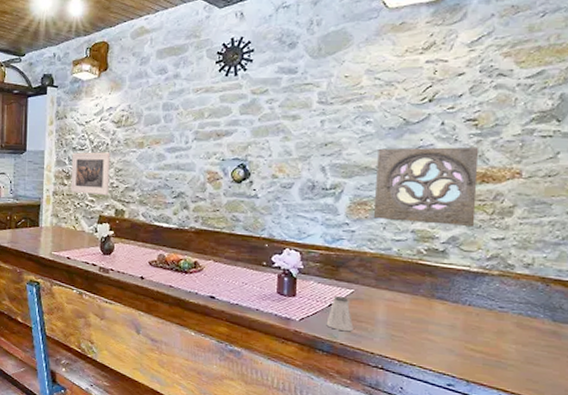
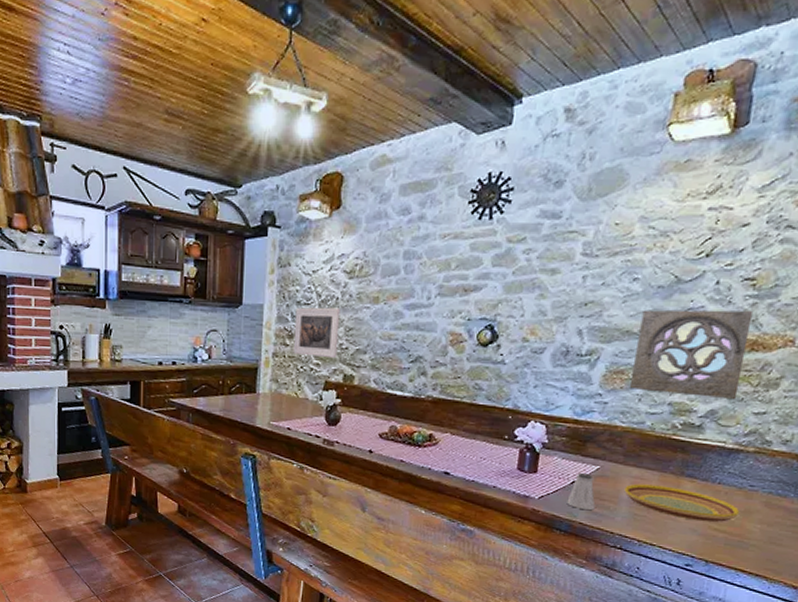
plate: none [379,306,494,343] -> present [624,483,741,523]

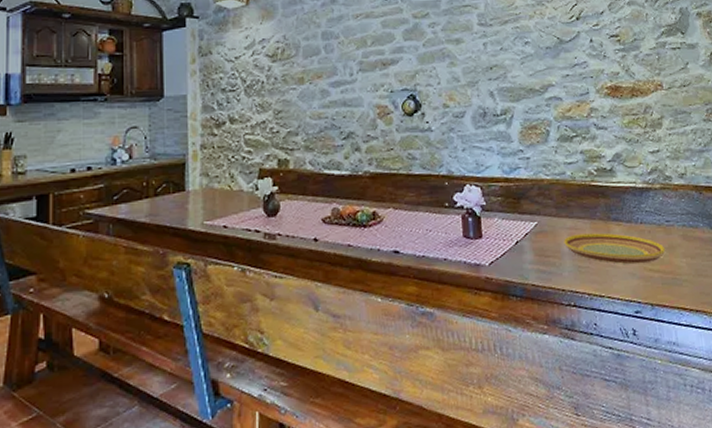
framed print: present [293,307,341,359] -> none [221,91,269,144]
saltshaker: present [566,472,596,511] -> none [515,230,543,271]
wall ornament: present [630,309,754,400] -> none [539,62,633,143]

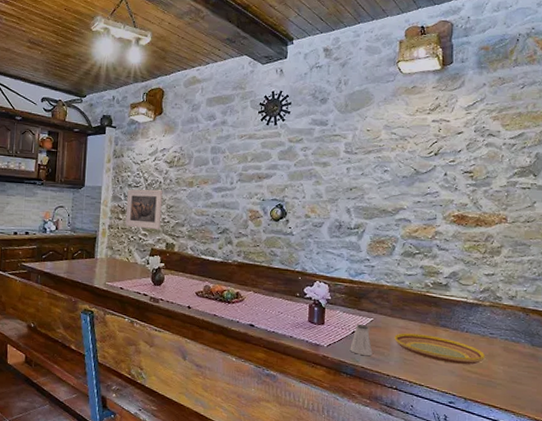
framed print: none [221,91,269,144] -> present [125,189,163,230]
saltshaker: none [515,230,543,271] -> present [350,323,373,356]

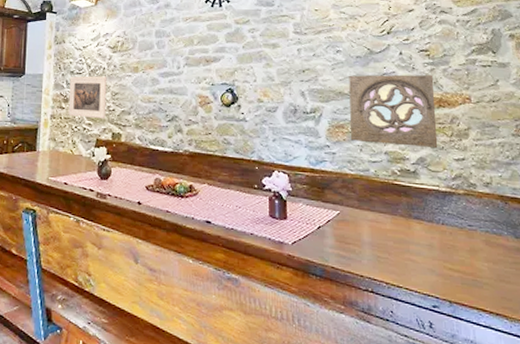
saltshaker: present [350,323,373,356] -> none [317,217,343,255]
wall ornament: none [390,194,474,264] -> present [349,74,438,149]
plate: present [394,333,486,365] -> none [364,227,467,262]

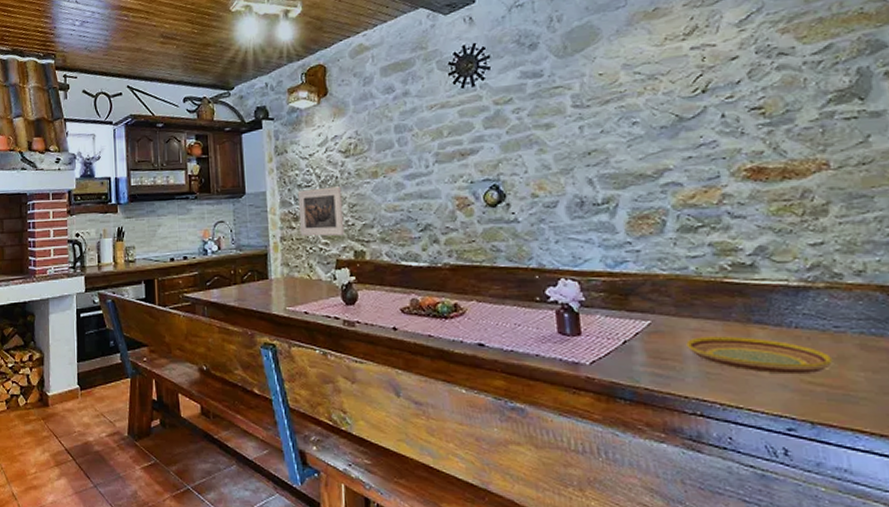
wall ornament: present [349,74,438,149] -> none [651,138,784,234]
plate: none [364,227,467,262] -> present [686,336,834,375]

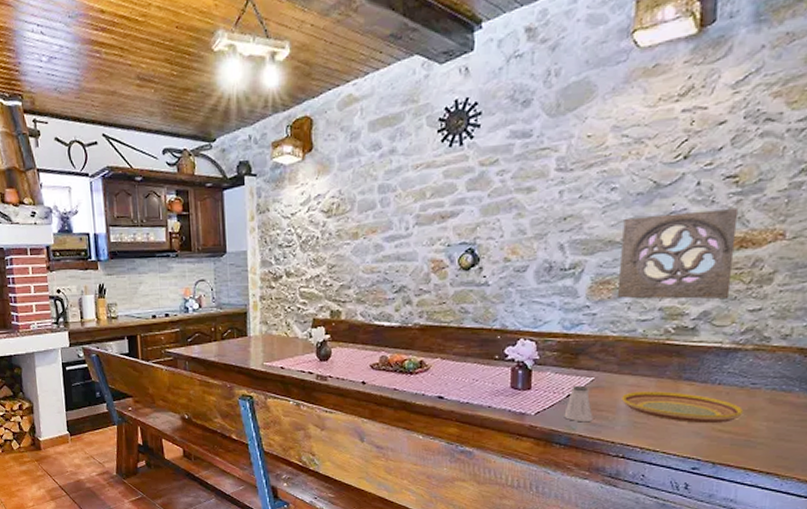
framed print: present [297,186,345,237] -> none [278,247,322,297]
saltshaker: none [623,329,658,373] -> present [564,385,593,423]
wall ornament: none [651,138,784,234] -> present [618,207,739,300]

